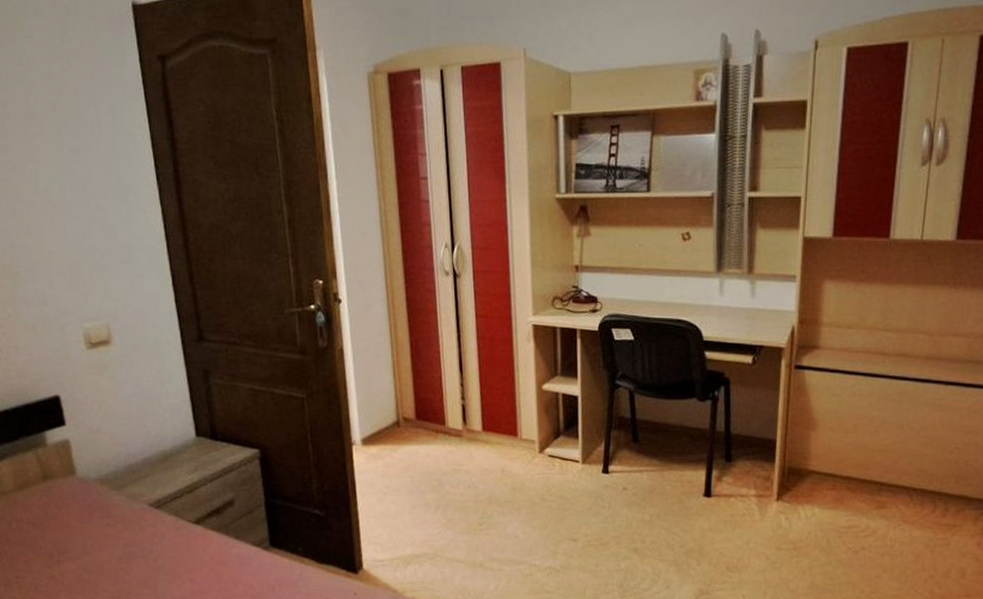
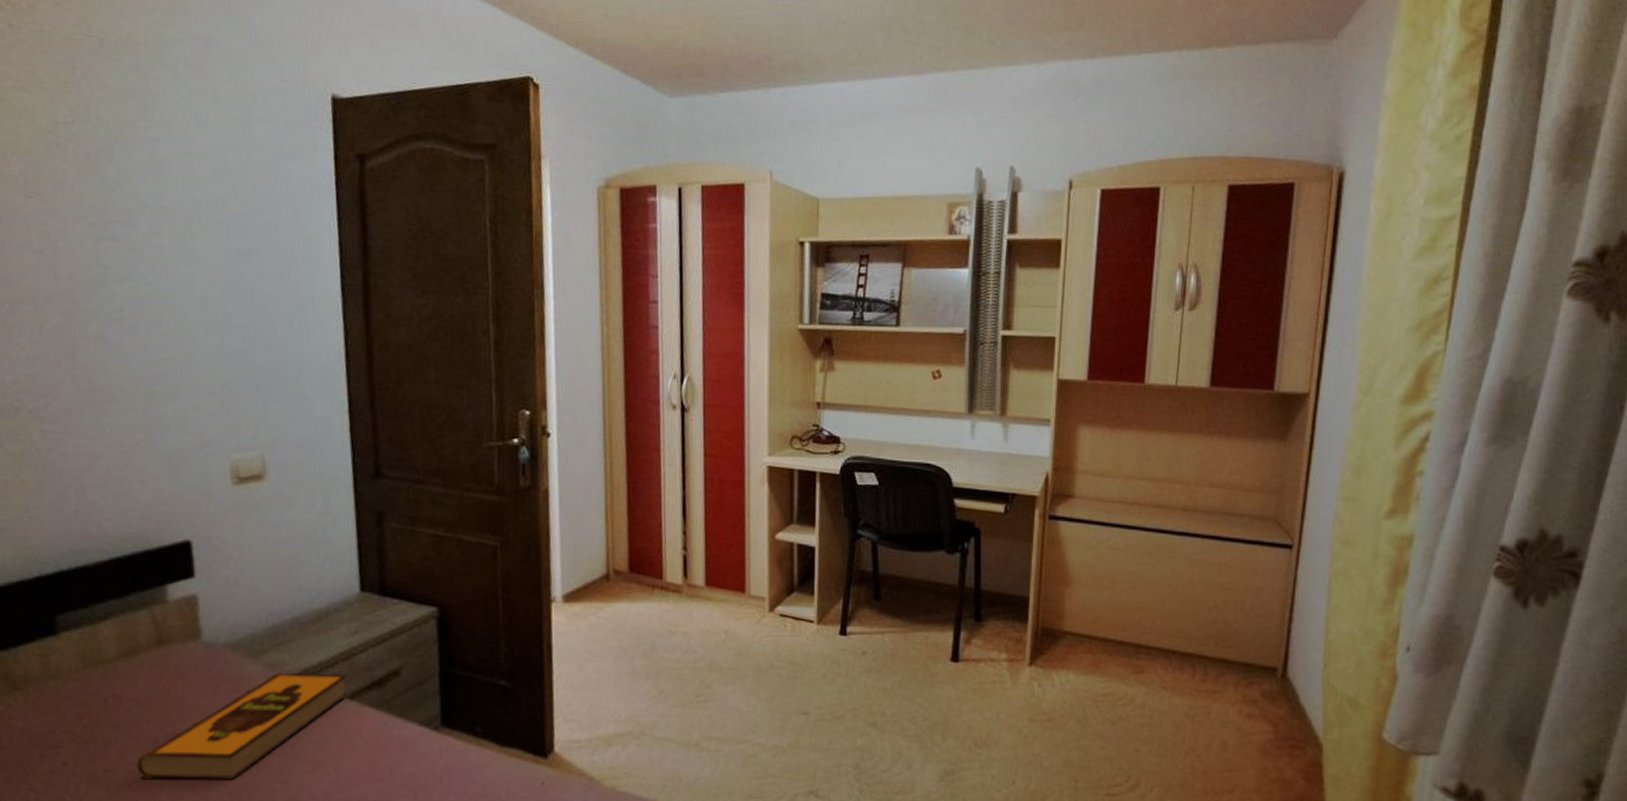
hardback book: none [39,502,195,586] -> present [137,673,349,780]

